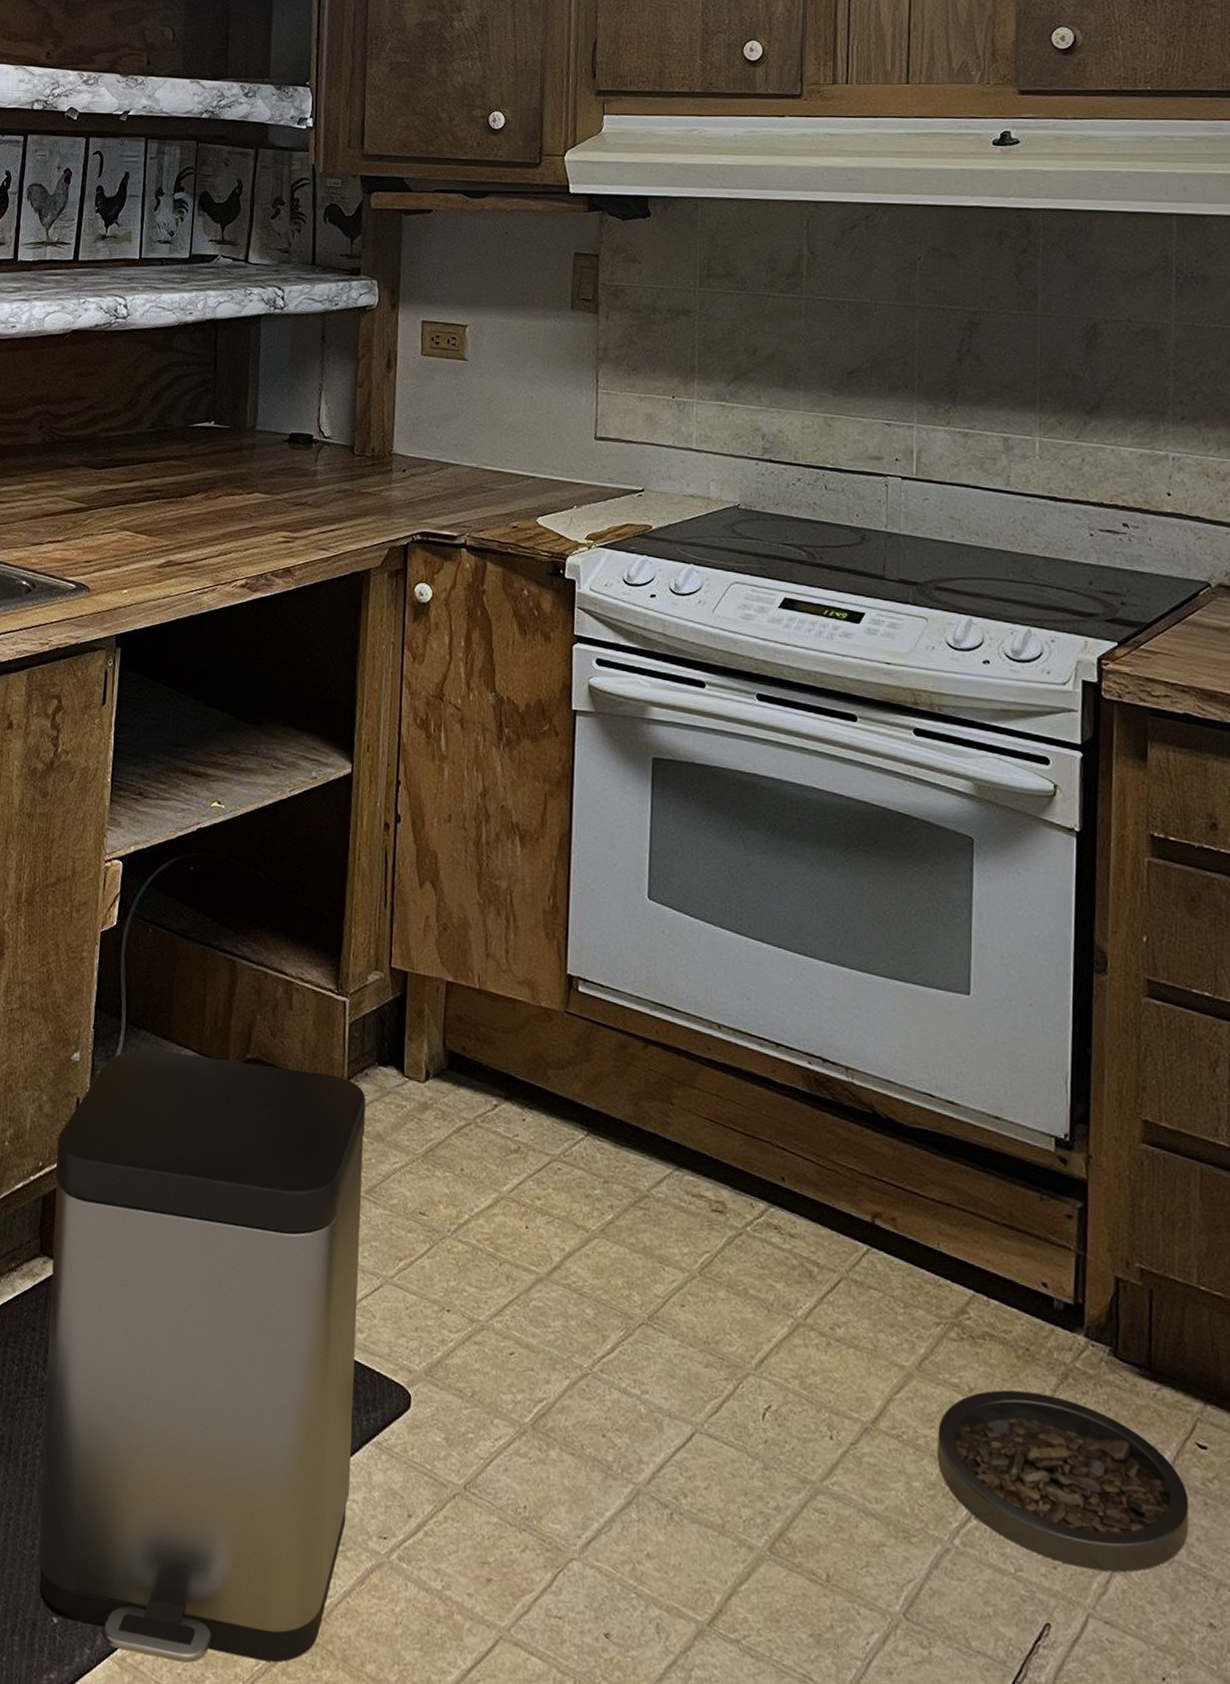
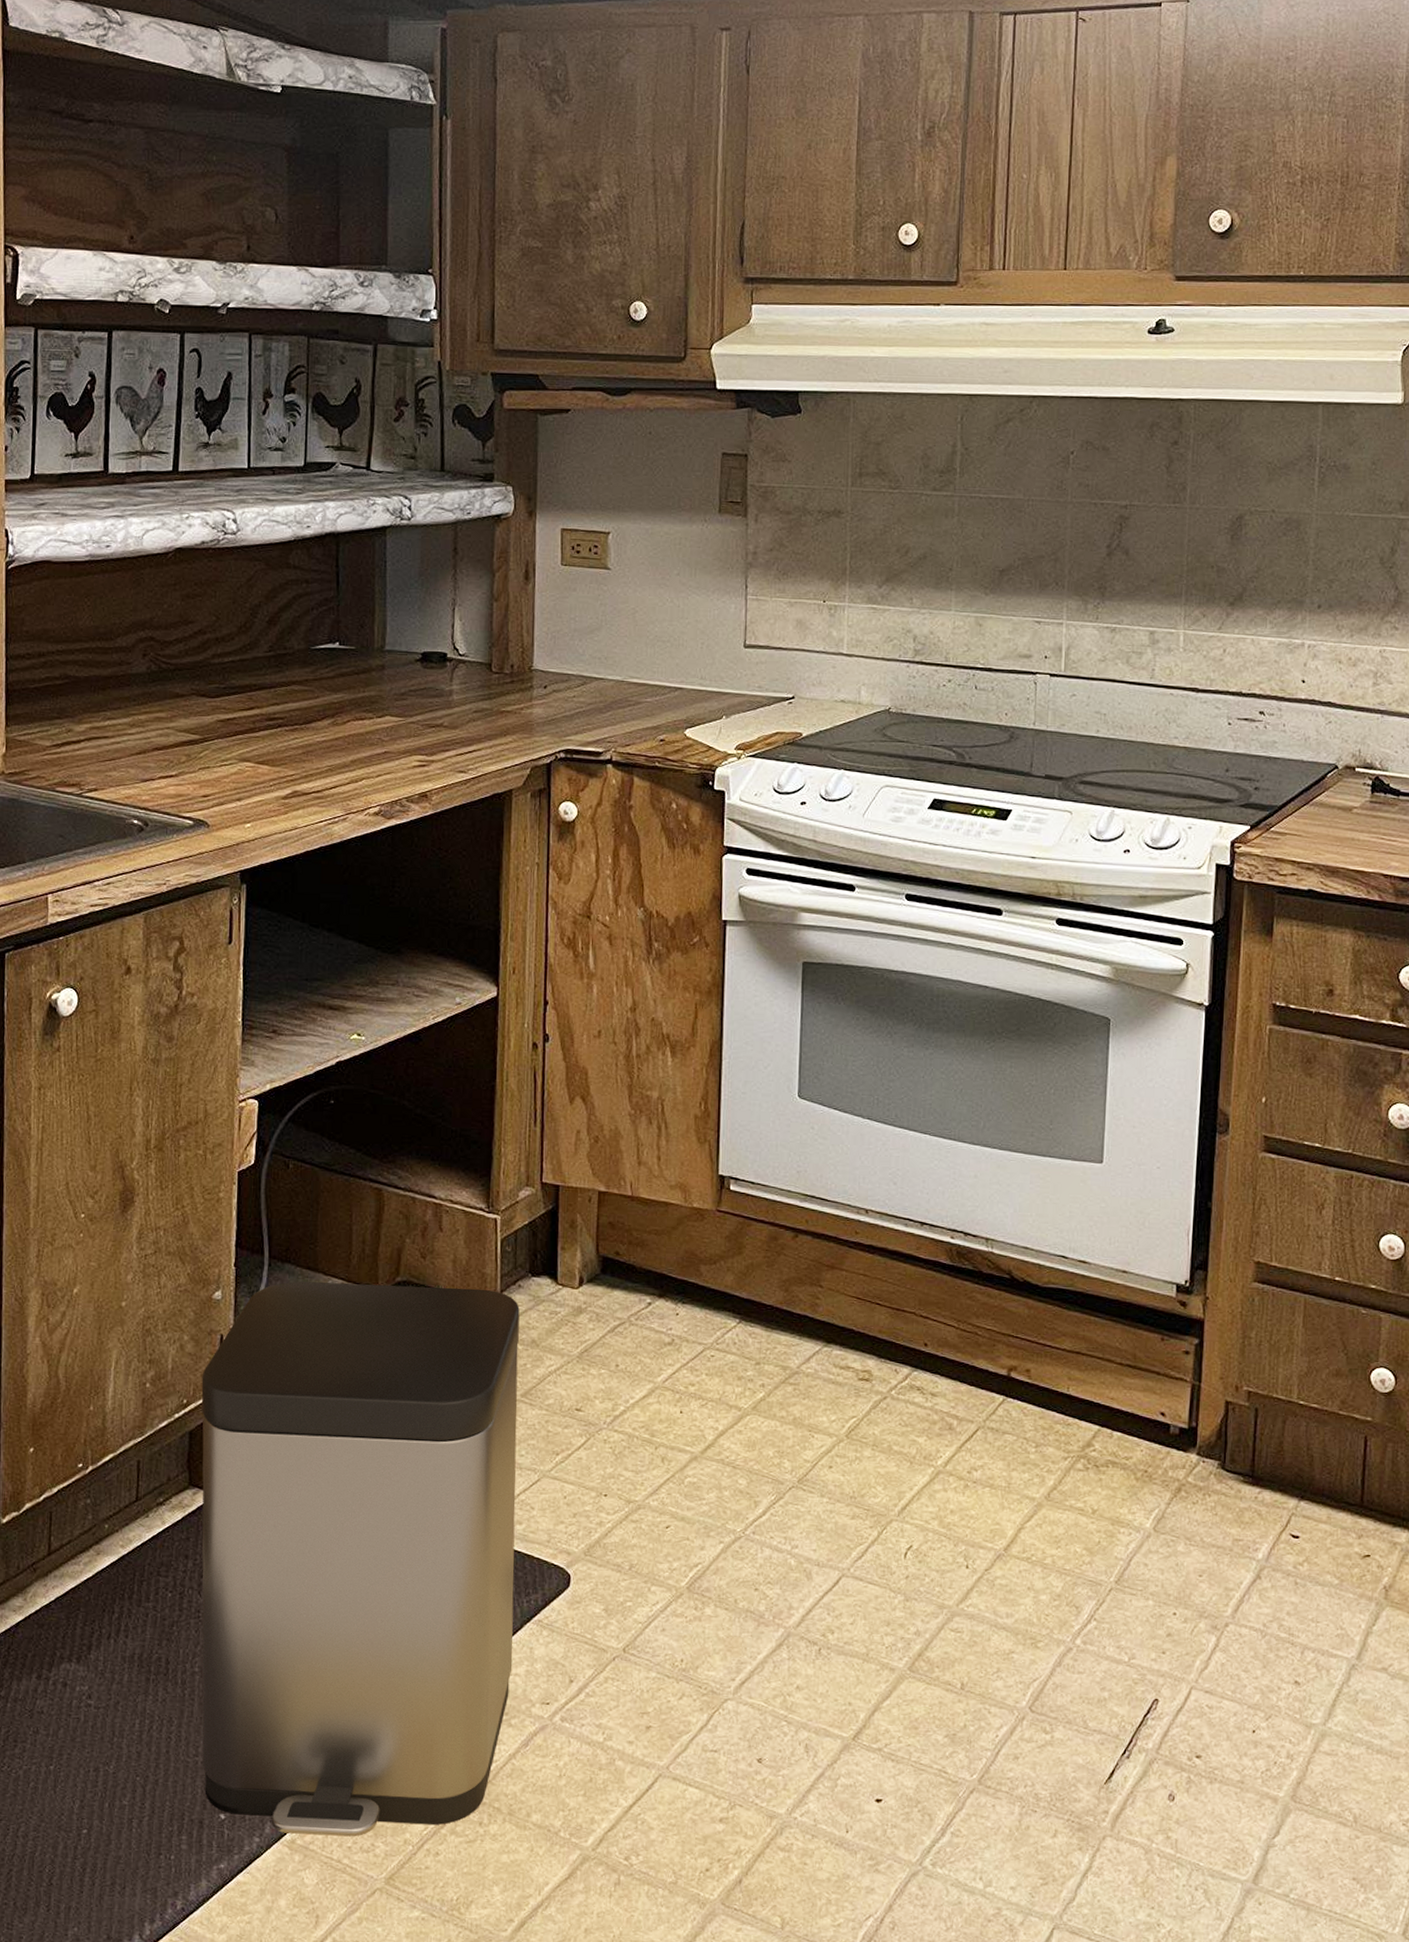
pet bowl: present [938,1389,1189,1572] -> none [1063,1507,1282,1650]

